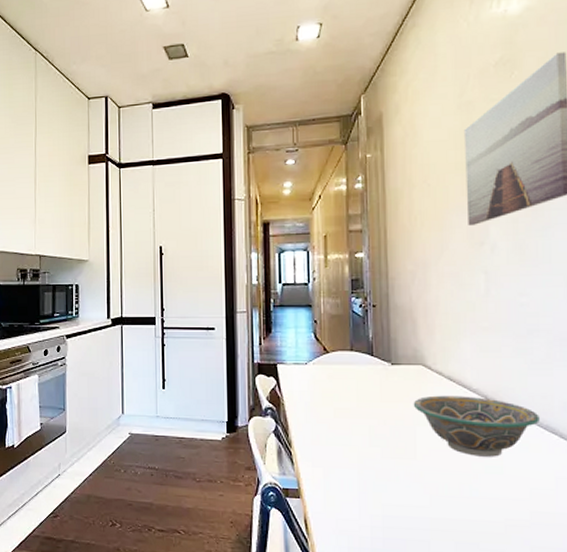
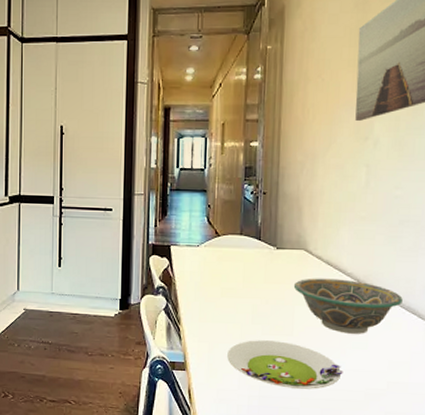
salad plate: none [345,464,477,520] -> present [227,340,343,389]

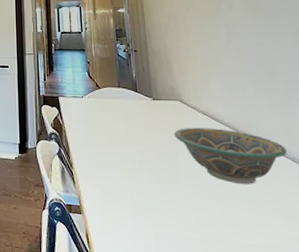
salad plate: present [227,340,343,389] -> none [119,186,239,241]

